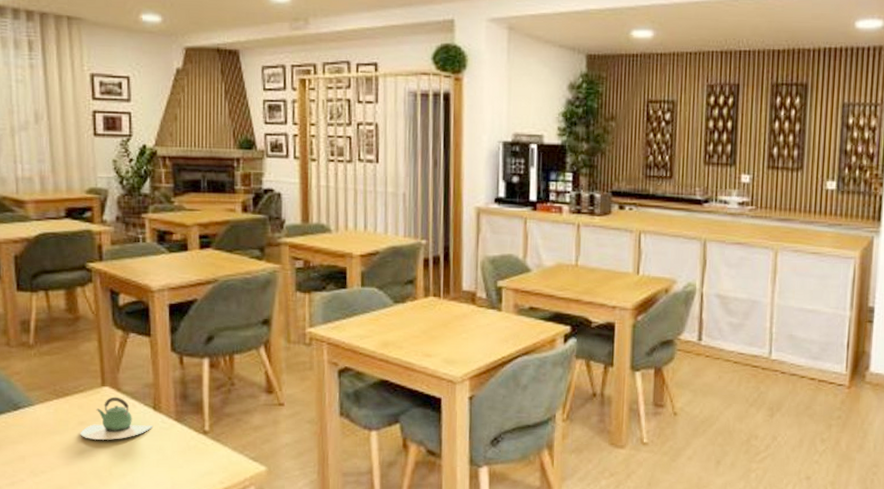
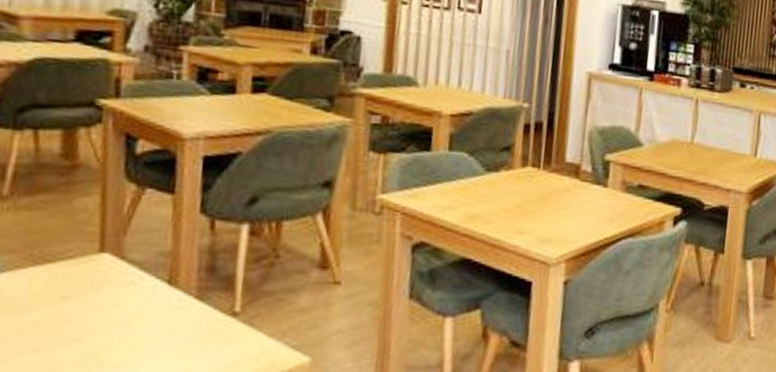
teapot: present [80,397,154,440] -> none [61,266,166,321]

